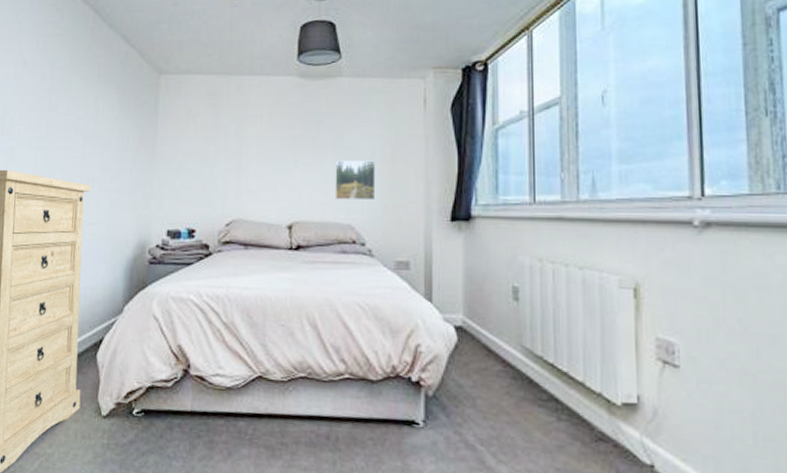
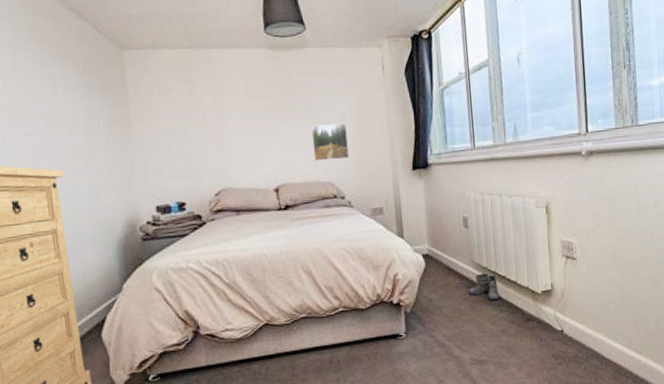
boots: none [513,362,560,403] -> present [468,272,501,301]

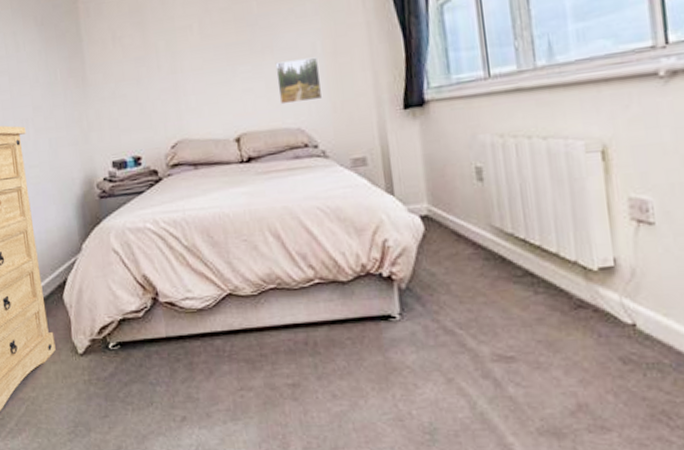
boots: present [468,272,501,301] -> none [486,240,535,279]

